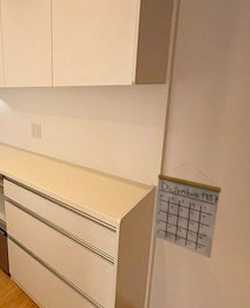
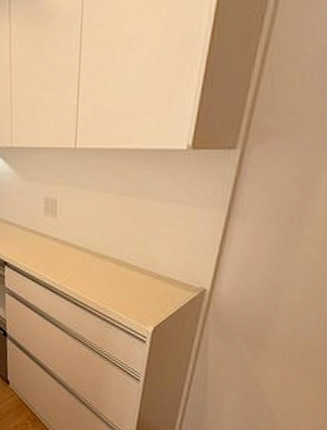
calendar: present [153,163,221,259] -> none [194,261,298,386]

